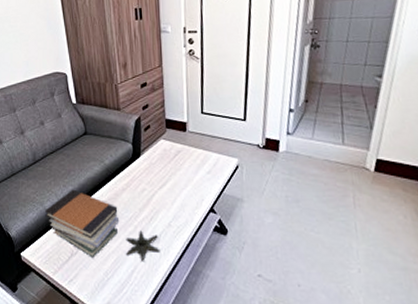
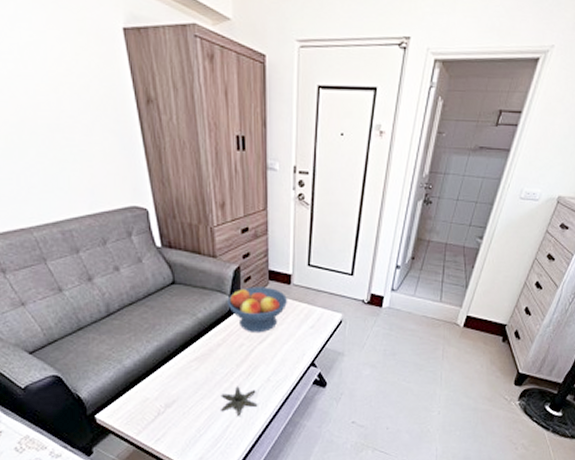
book stack: present [44,189,118,258] -> none [123,345,213,416]
fruit bowl: none [130,134,185,179] -> present [227,287,288,333]

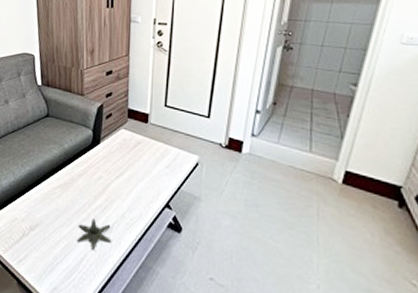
fruit bowl: present [227,287,288,333] -> none [90,123,145,168]

